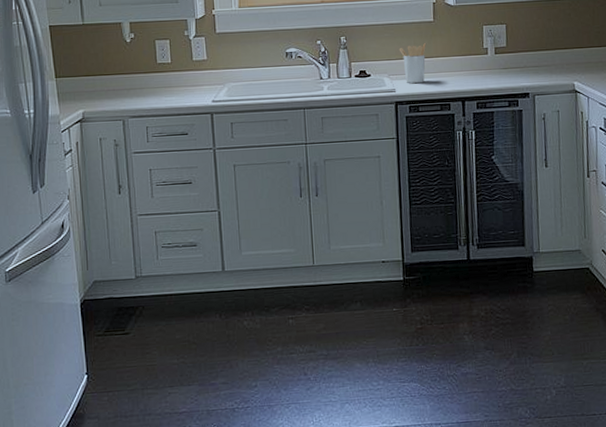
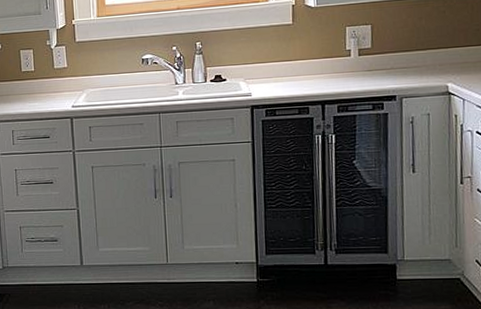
utensil holder: present [399,42,427,83] -> none [255,45,285,87]

